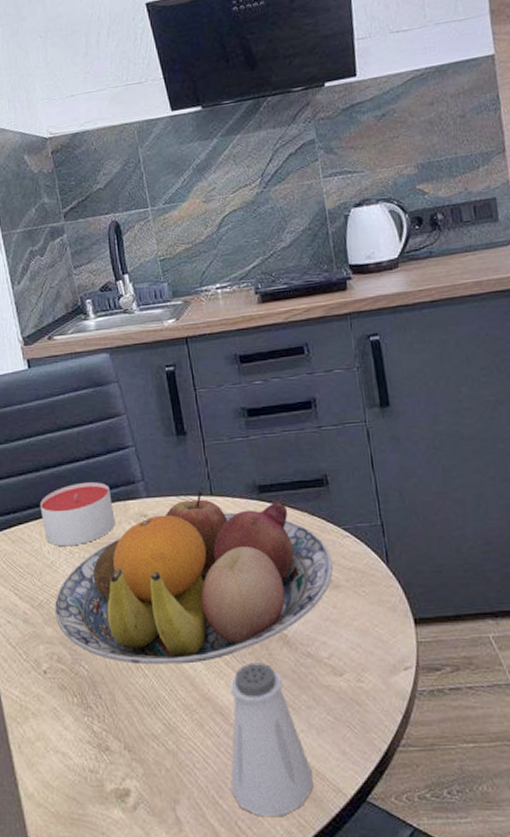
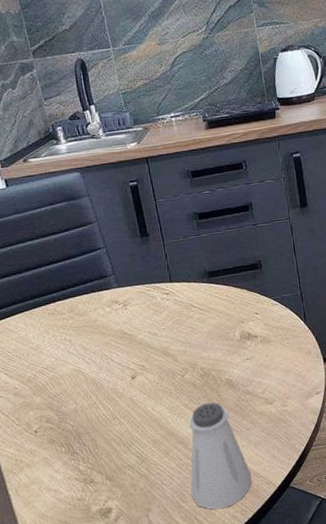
candle: present [39,482,116,547] -> none [23,278,92,332]
fruit bowl: present [54,490,333,665] -> none [41,279,266,416]

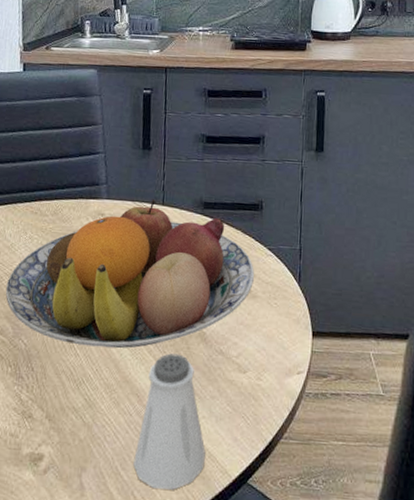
fruit bowl: none [41,279,266,416] -> present [5,199,254,349]

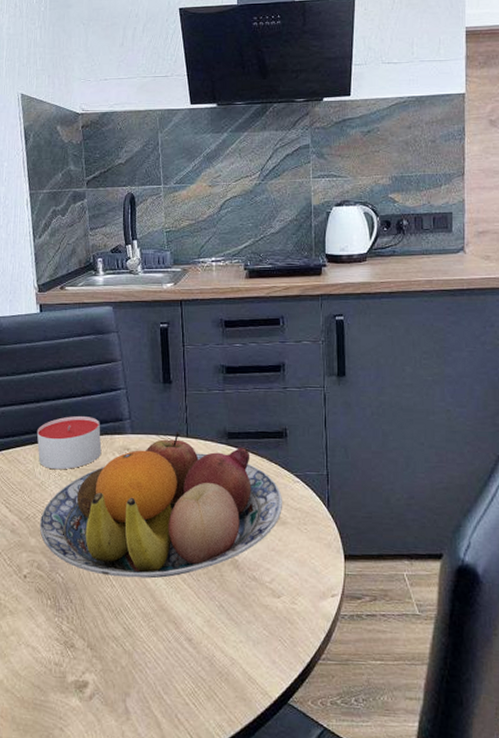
candle: none [10,178,76,233] -> present [36,416,102,470]
saltshaker: present [133,353,206,490] -> none [175,581,245,712]

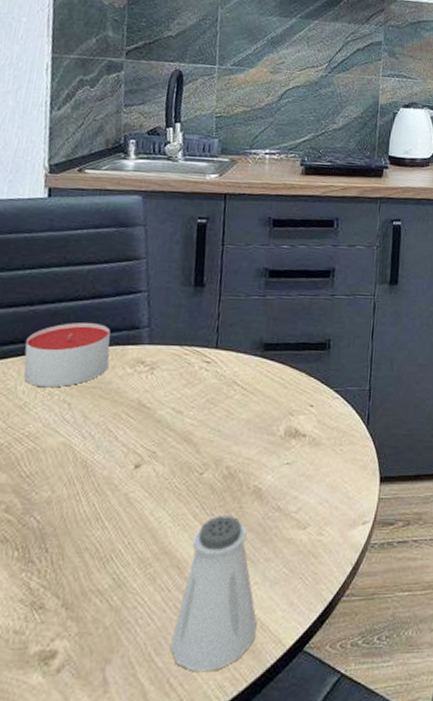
fruit bowl: present [39,432,282,579] -> none [14,342,319,516]
saltshaker: none [175,581,245,712] -> present [170,515,257,671]

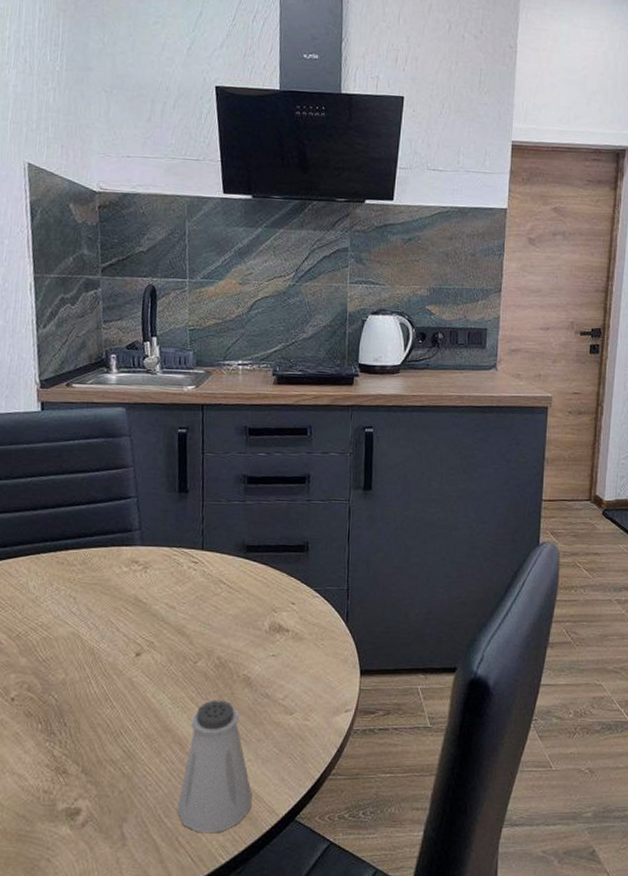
candle: present [23,322,111,388] -> none [32,525,107,584]

